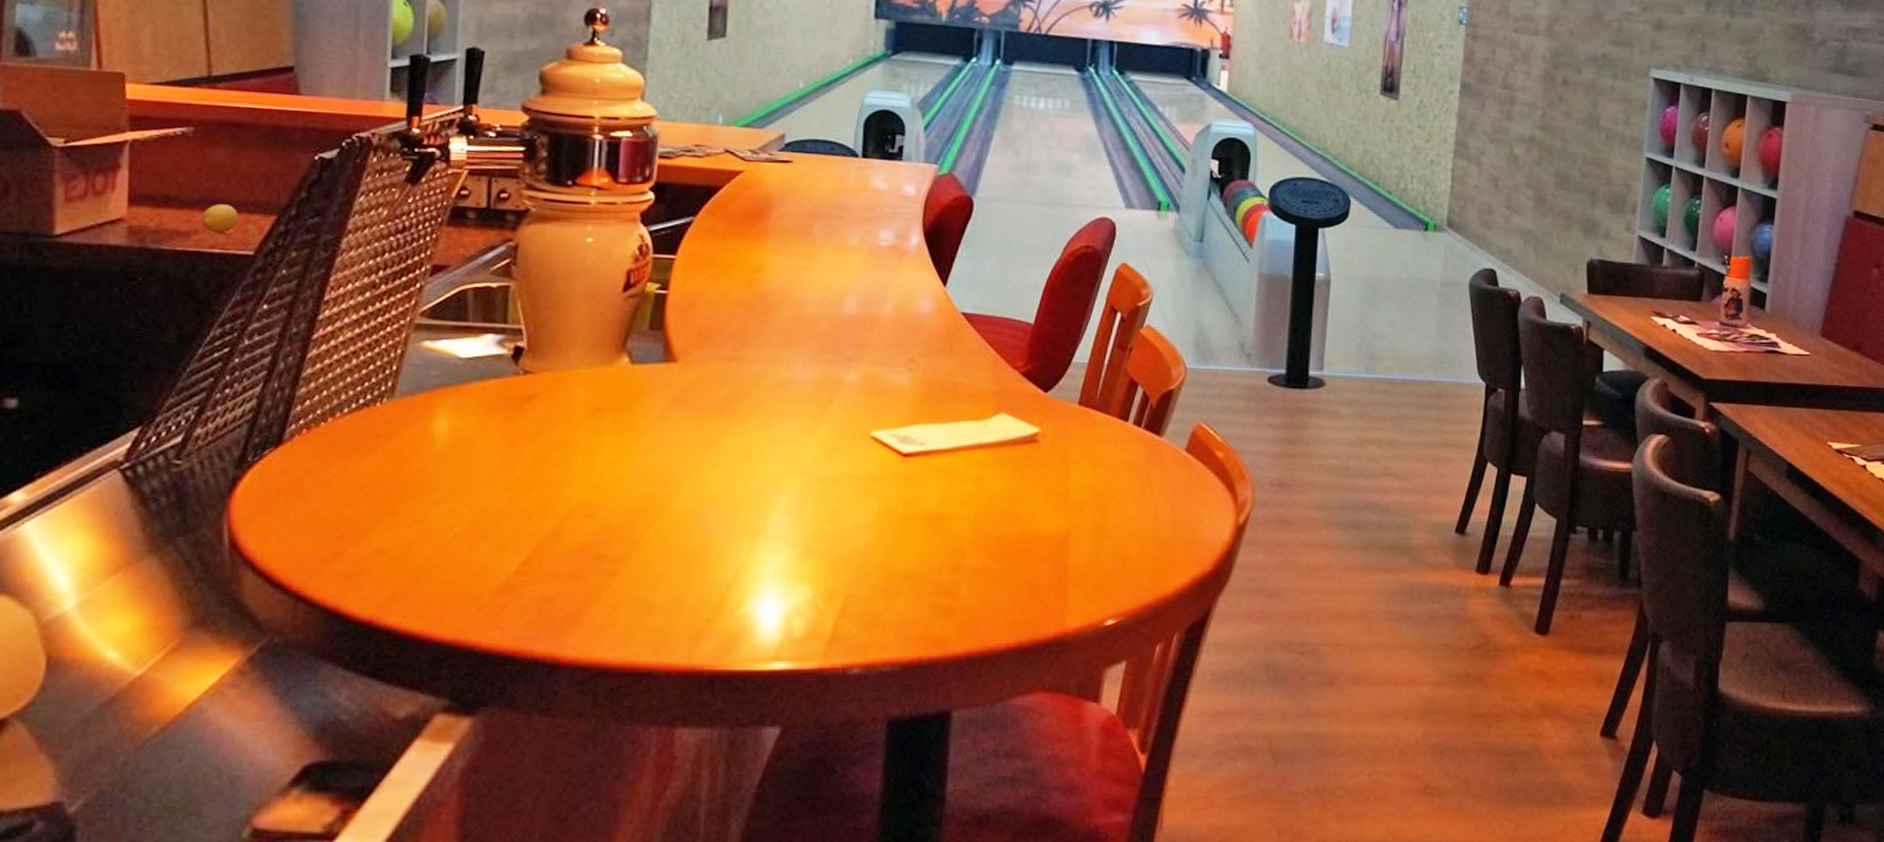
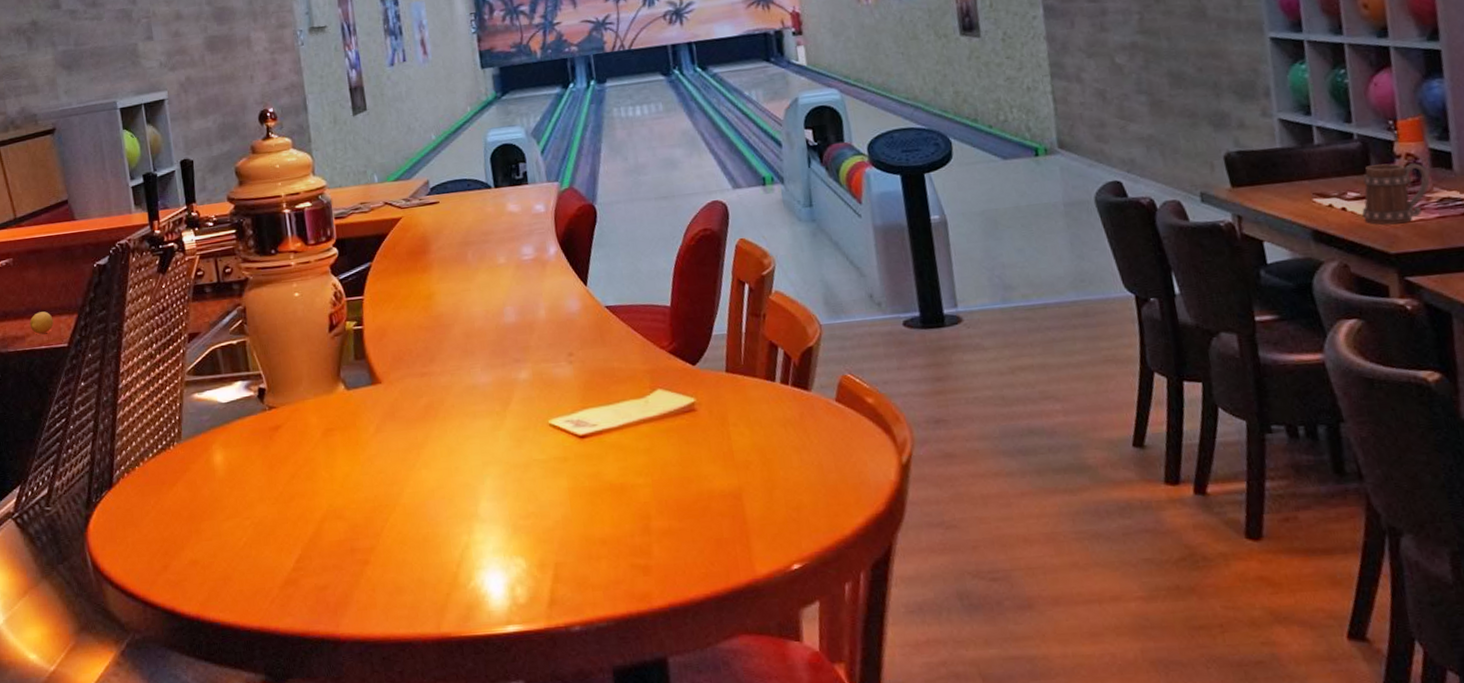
beer mug: none [1688,294,1746,352] -> present [1362,163,1430,225]

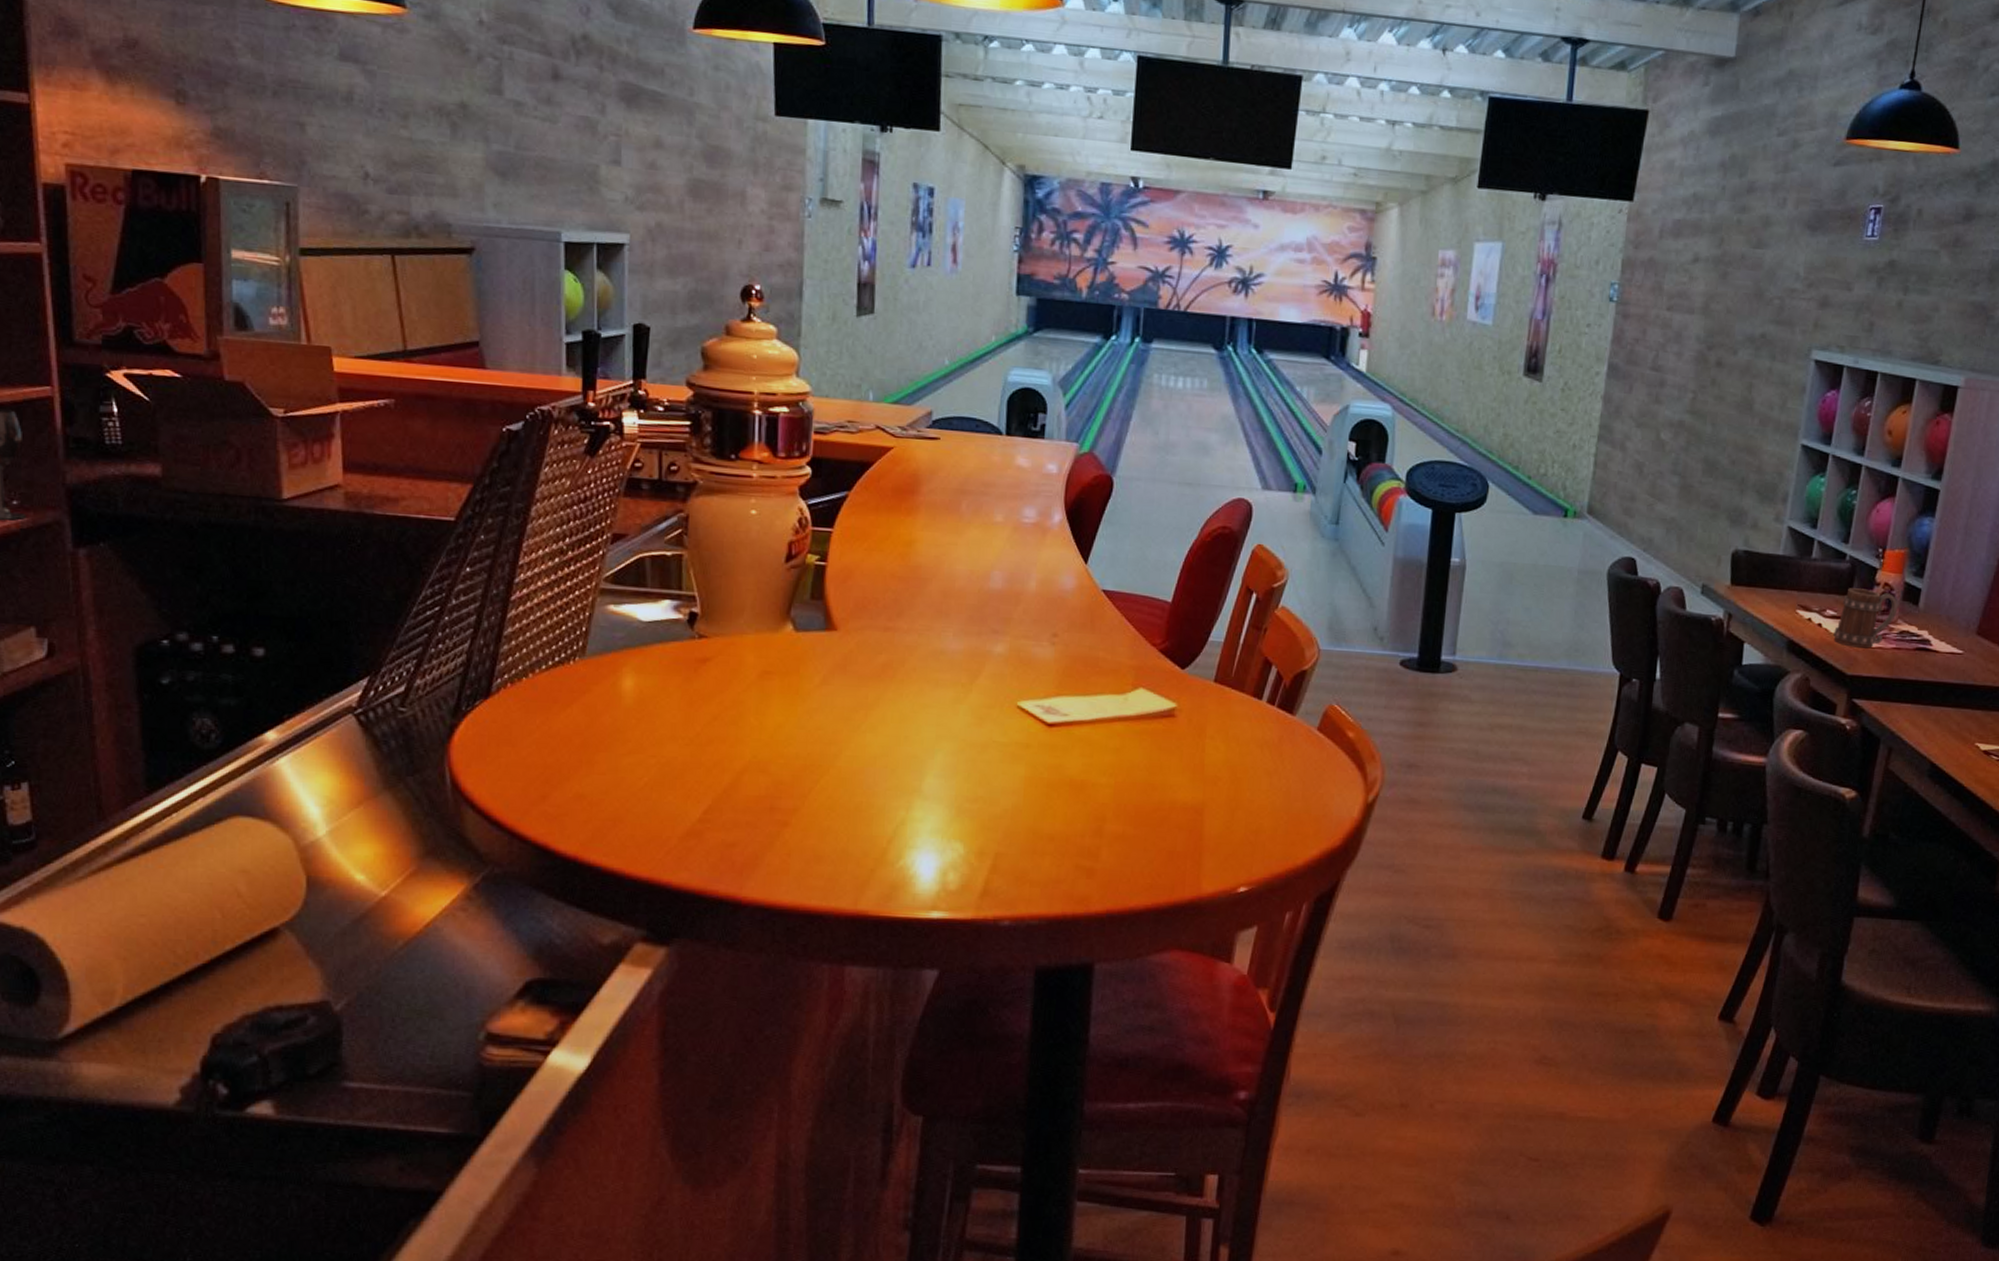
lemon: present [29,311,54,335] -> none [407,472,440,501]

